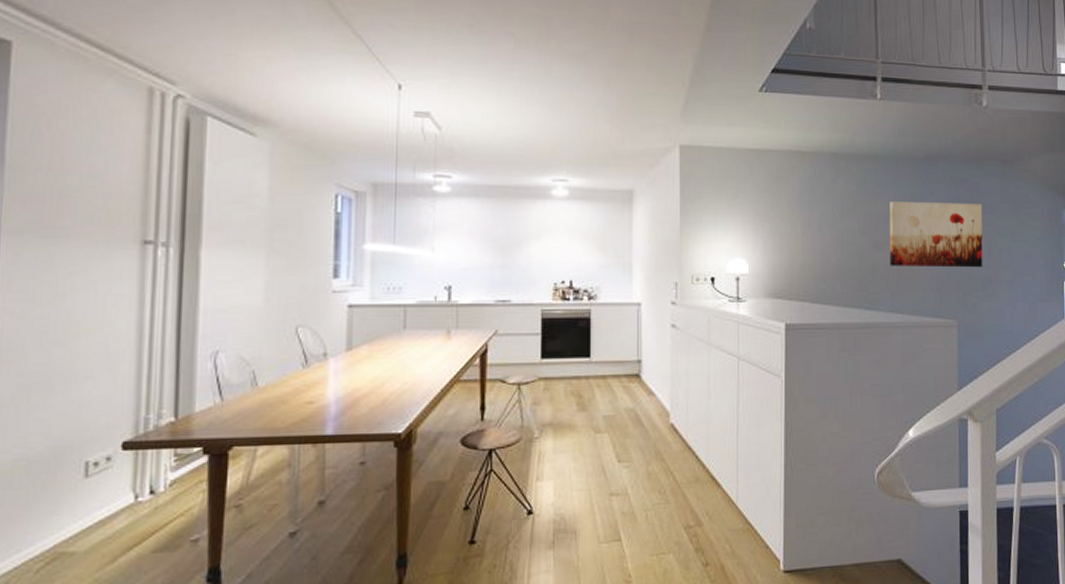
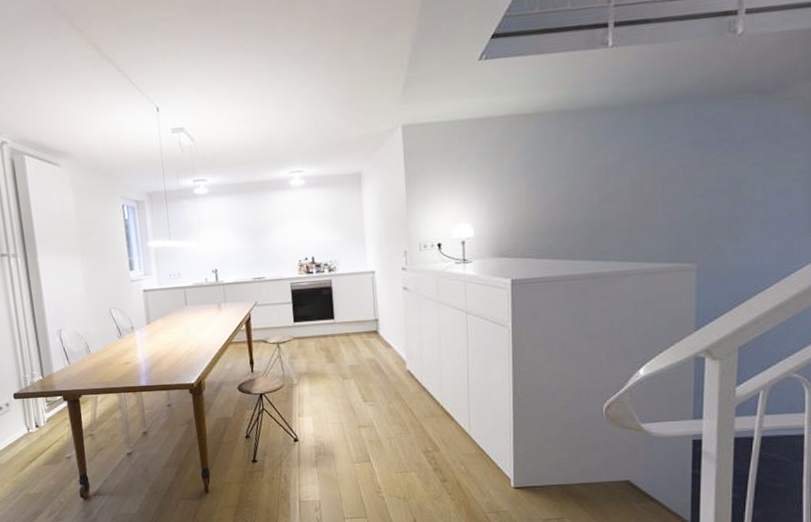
wall art: present [889,202,983,268] -> none [621,142,732,217]

